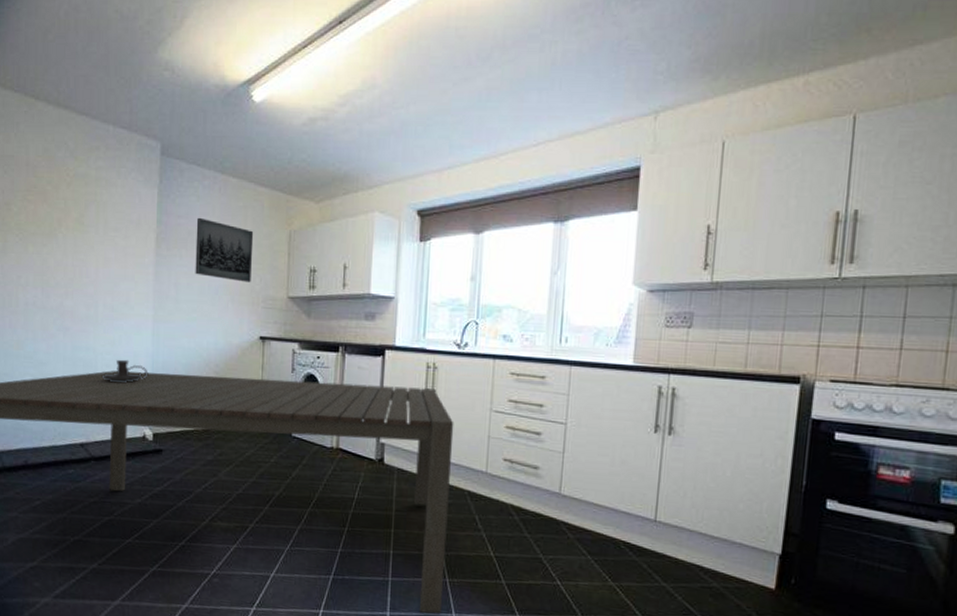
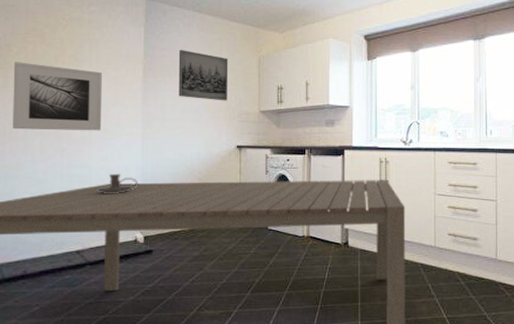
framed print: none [13,224,110,309] -> present [13,62,102,131]

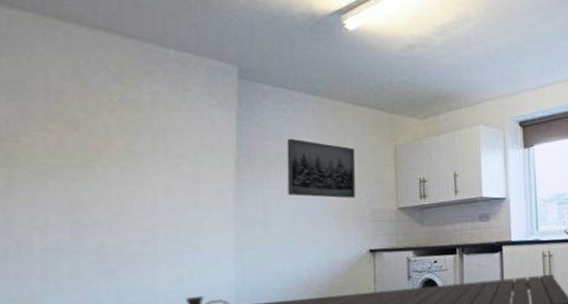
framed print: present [13,62,102,131] -> none [22,157,173,250]

